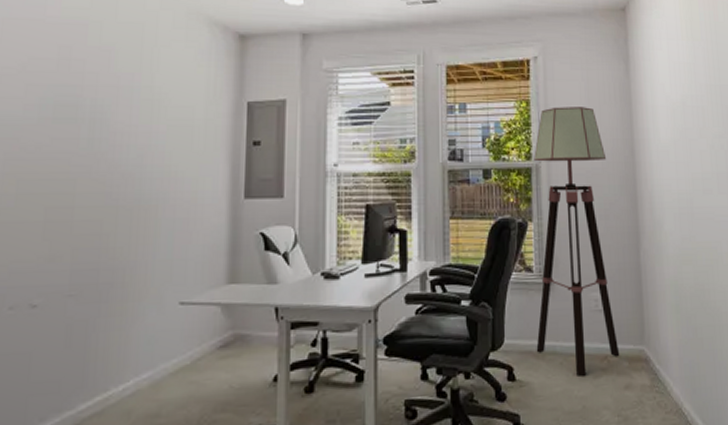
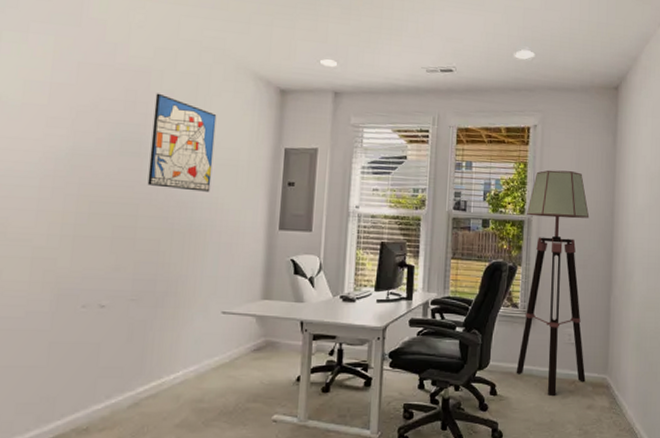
wall art: none [86,47,166,159] -> present [147,93,217,192]

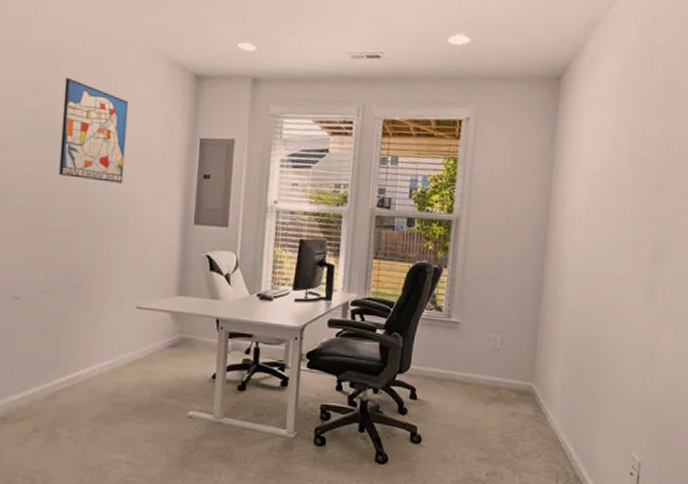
floor lamp: present [516,170,590,395] -> none [437,166,522,402]

